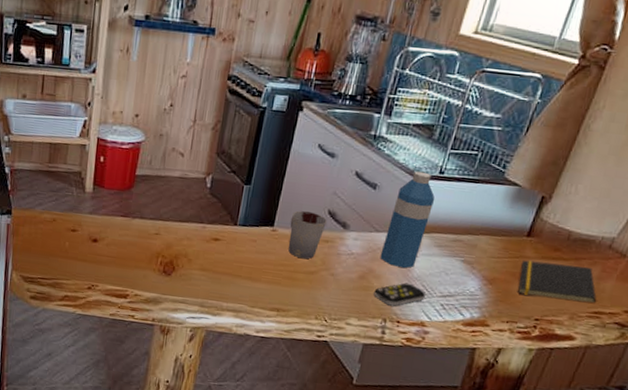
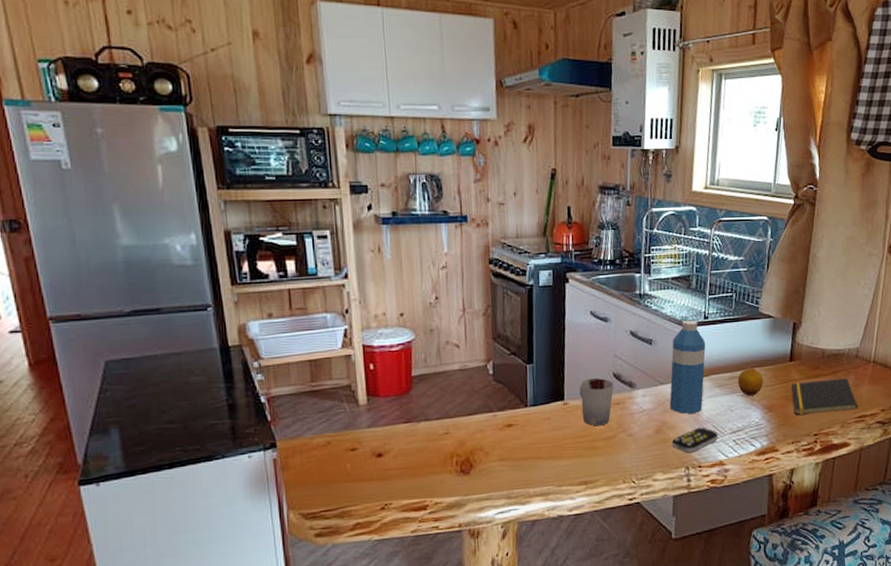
fruit: none [460,234,492,264] -> present [737,368,764,396]

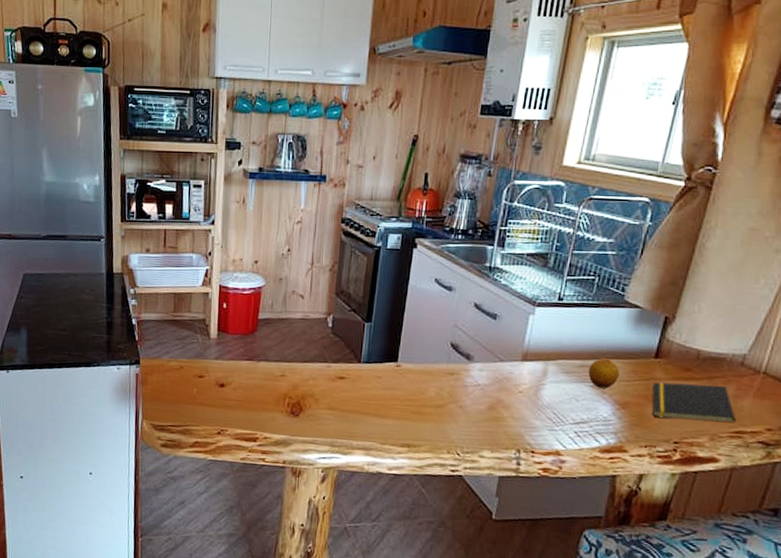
cup: present [579,378,614,426] -> none [413,345,450,393]
water bottle: present [669,320,706,414] -> none [507,299,557,397]
remote control: present [672,427,718,453] -> none [505,411,558,436]

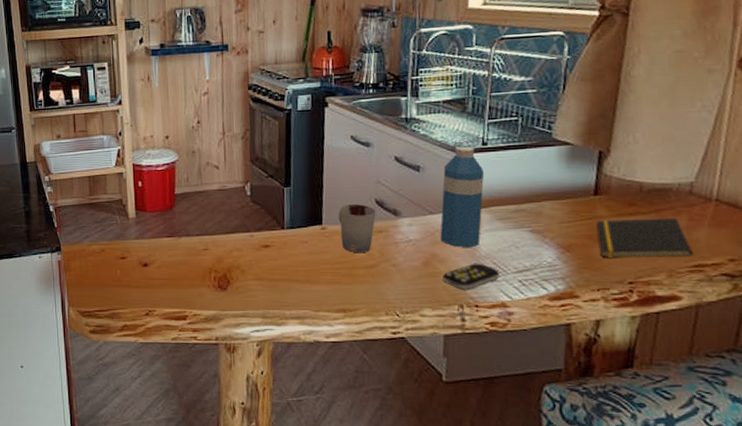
cup: none [413,345,450,393] -> present [338,204,376,253]
remote control: none [505,411,558,436] -> present [443,263,499,290]
water bottle: none [507,299,557,397] -> present [440,146,485,248]
fruit: present [588,358,620,389] -> none [524,201,559,232]

